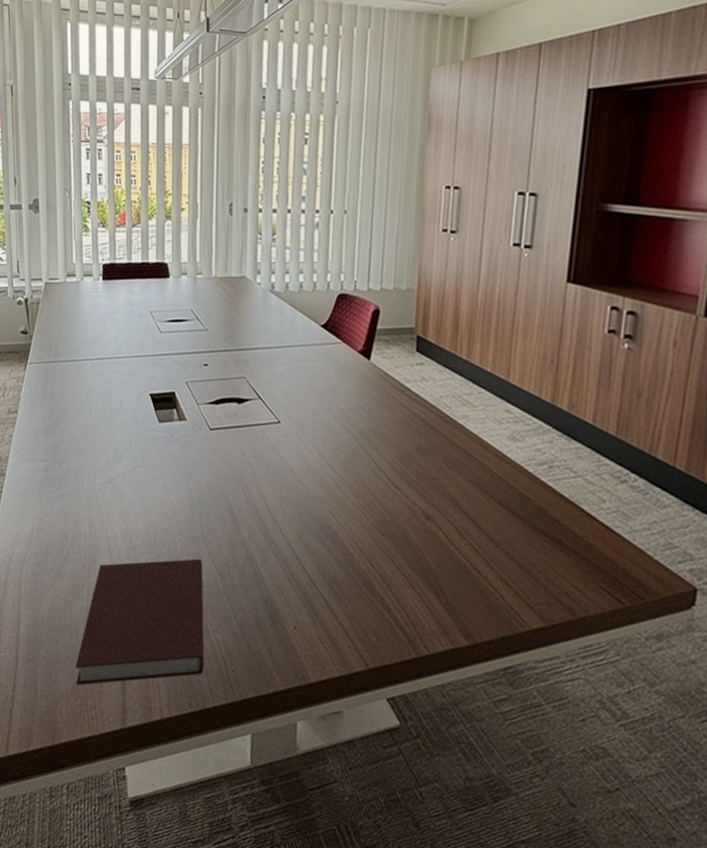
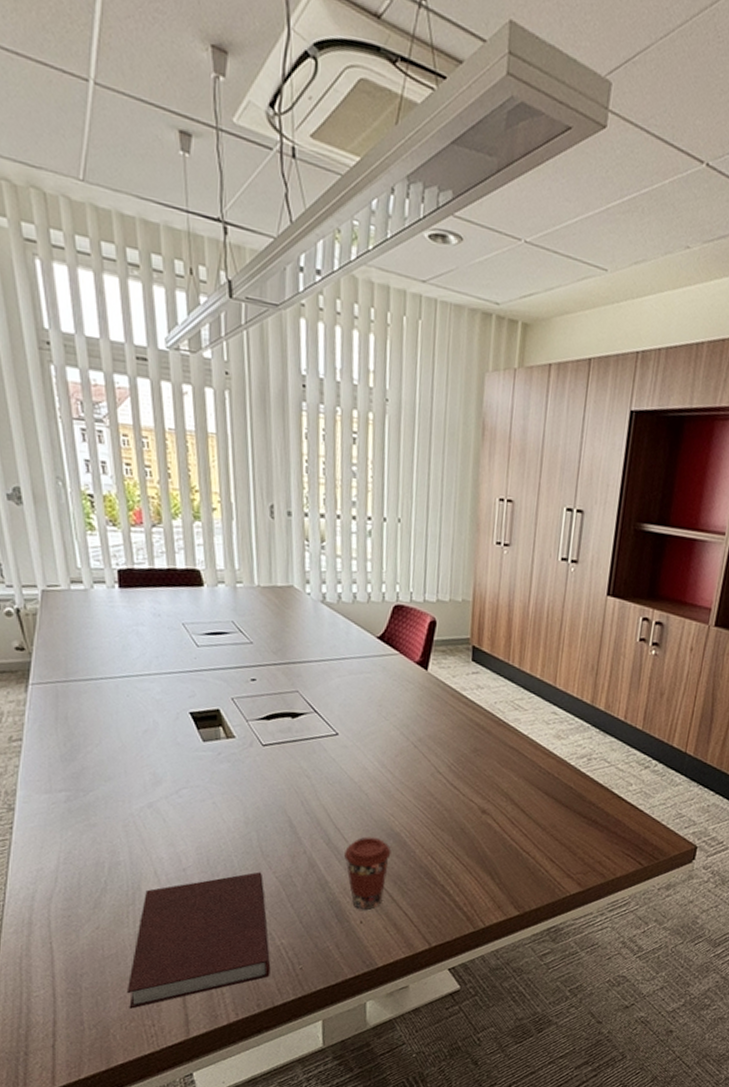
coffee cup: none [280,533,329,615] -> present [343,836,391,910]

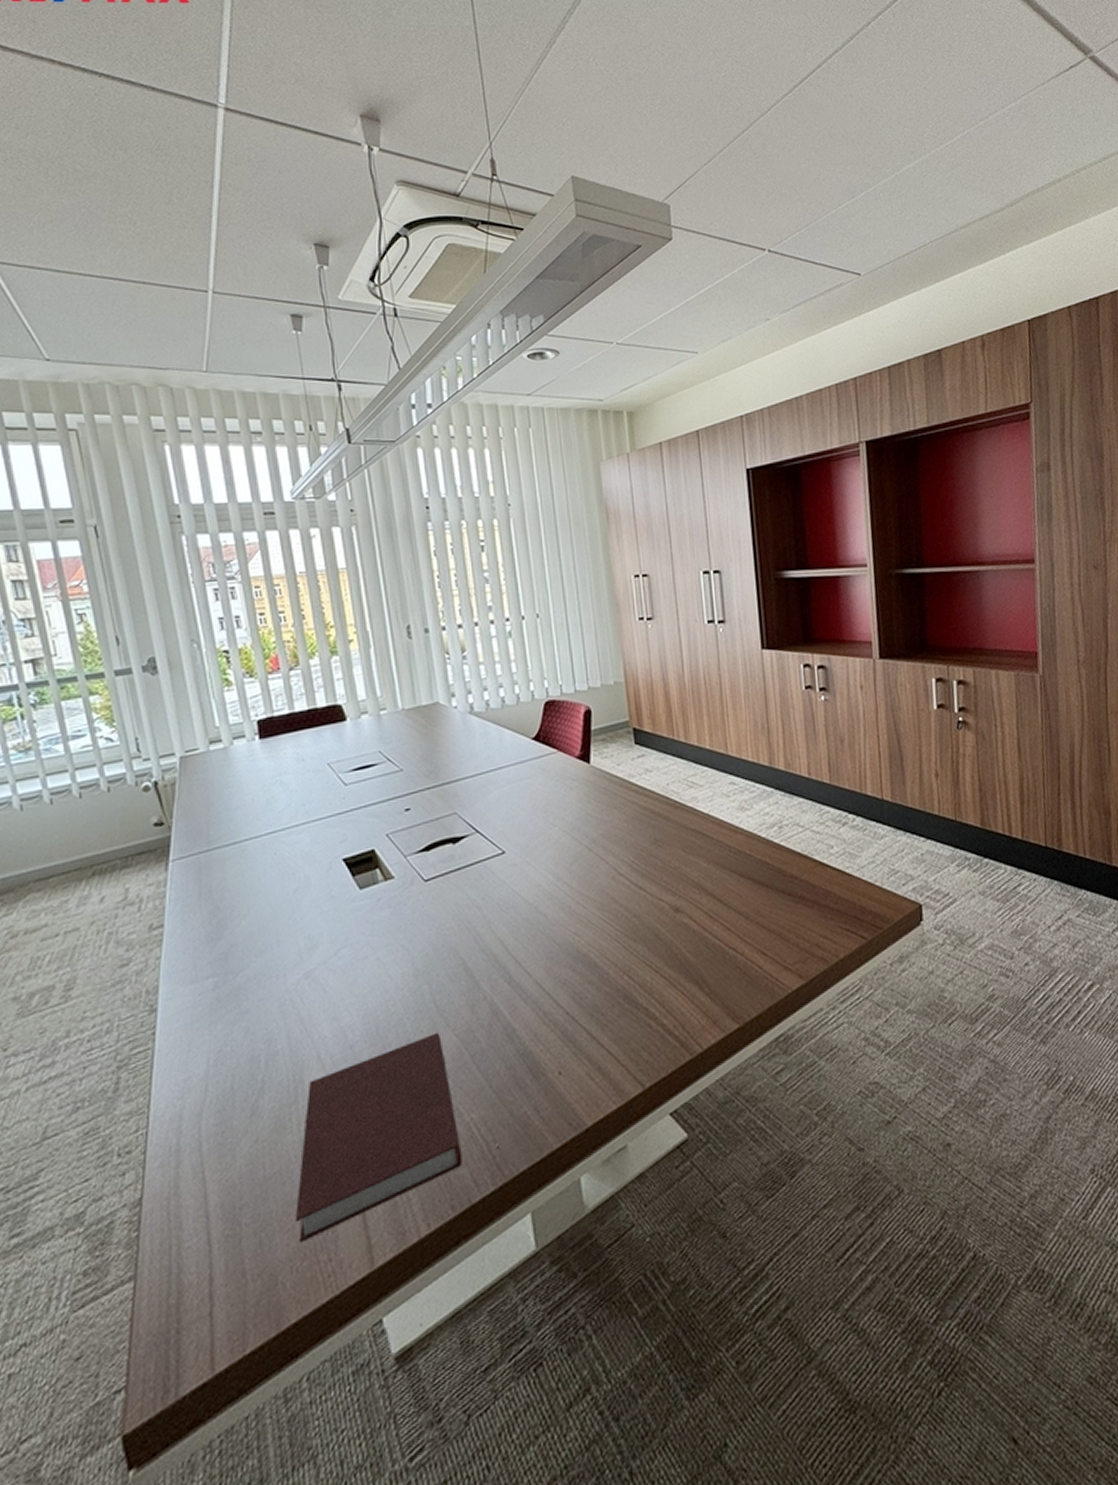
coffee cup: present [343,836,391,910] -> none [528,964,582,1057]

